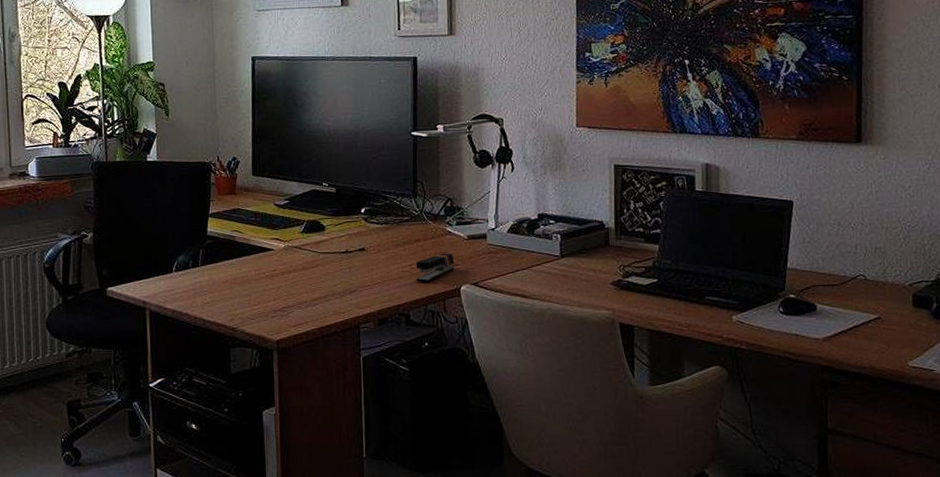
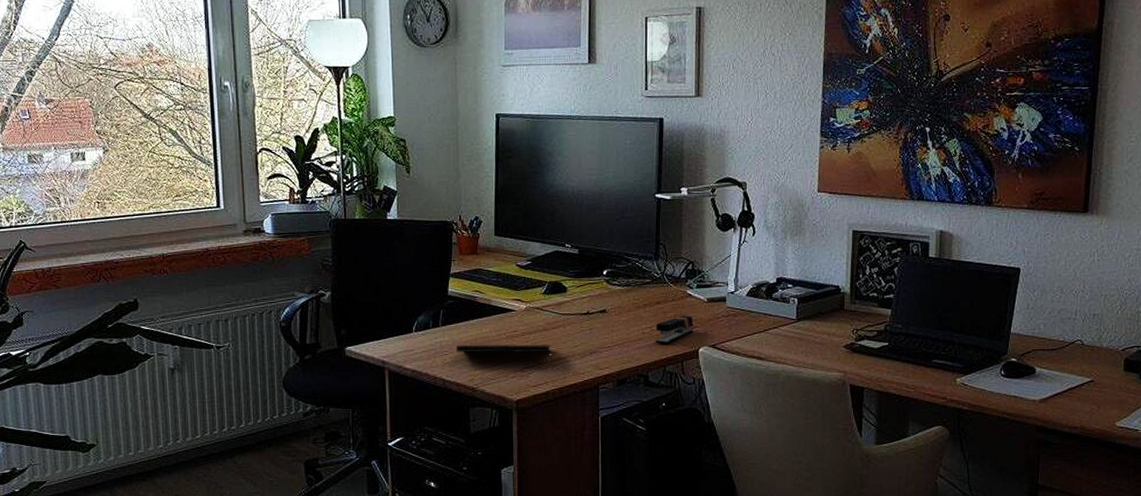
notepad: none [216,283,312,302] -> present [456,344,552,363]

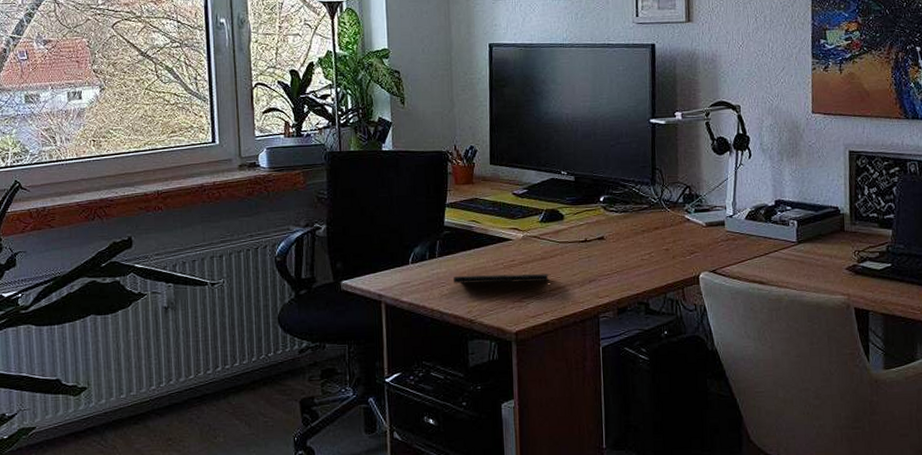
stapler: present [655,315,694,345] -> none [654,240,694,271]

